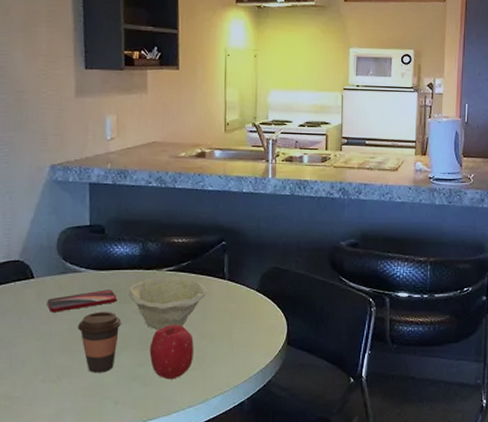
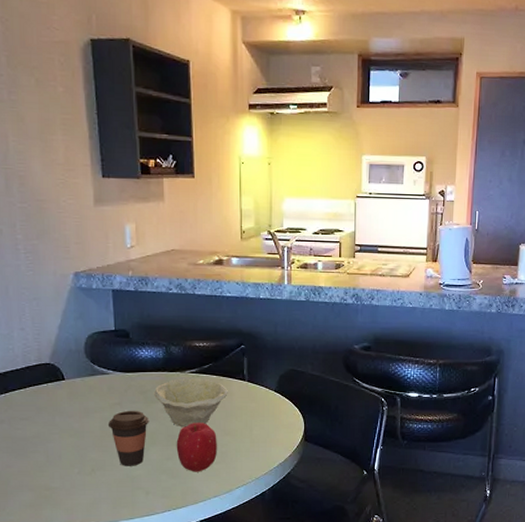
smartphone: present [47,290,117,312] -> none [78,390,144,411]

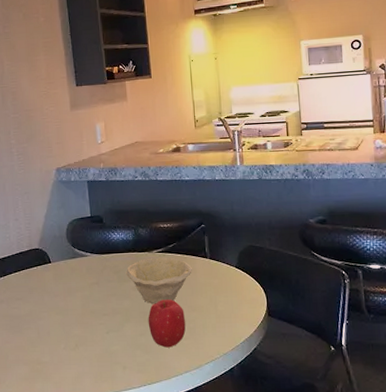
coffee cup: present [107,410,149,466] -> none [87,289,123,342]

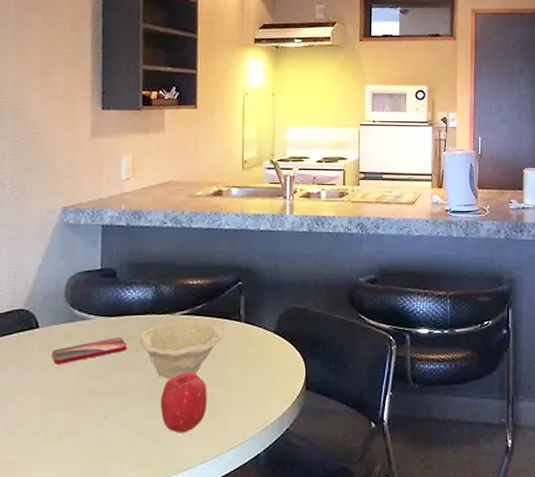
smartphone: none [63,270,118,291] -> present [51,337,127,364]

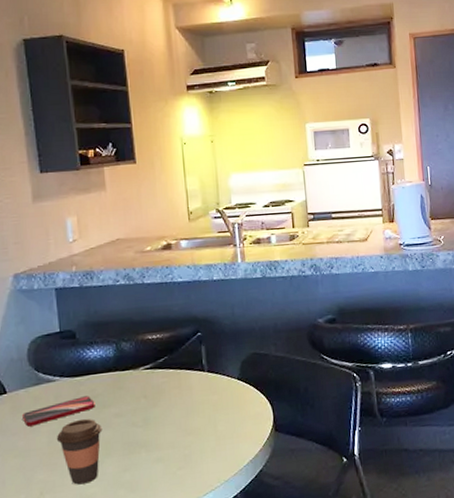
coffee cup: none [83,360,132,430] -> present [56,418,103,485]
bowl: present [138,321,222,379] -> none [105,374,187,432]
fruit: present [160,372,207,433] -> none [133,424,180,482]

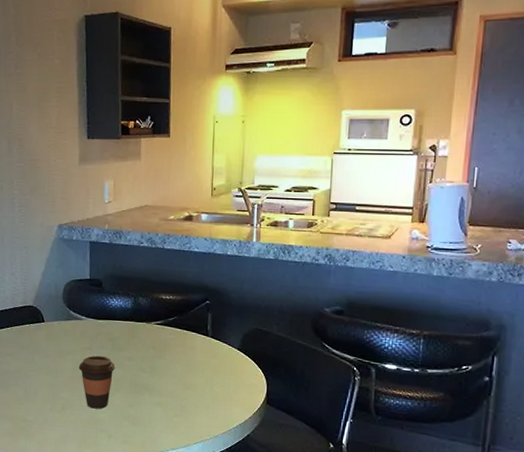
smartphone: present [22,396,95,427] -> none [54,337,112,353]

